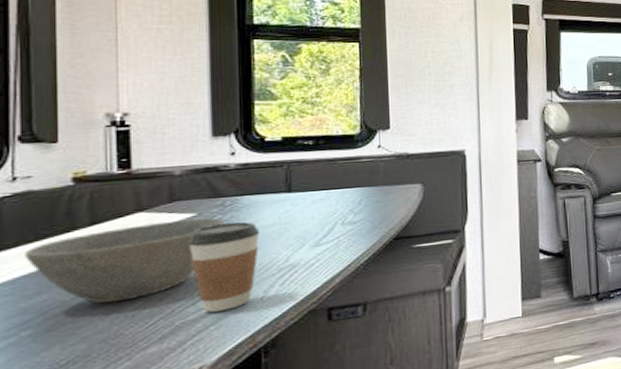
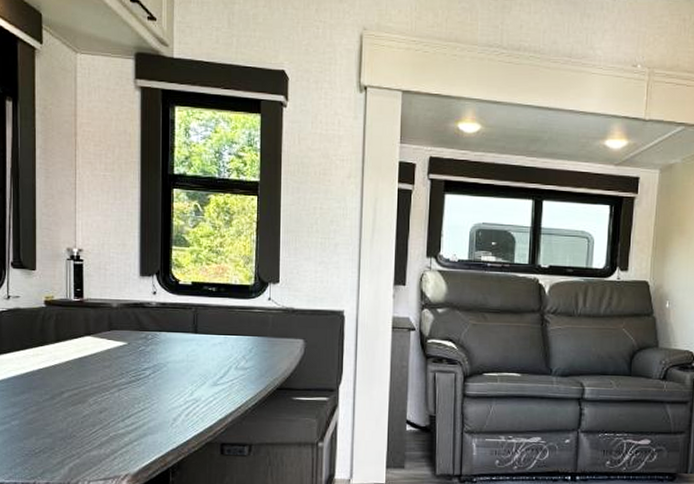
bowl: present [25,218,225,304] -> none [15,346,147,409]
coffee cup: present [189,221,260,313] -> none [121,354,172,430]

